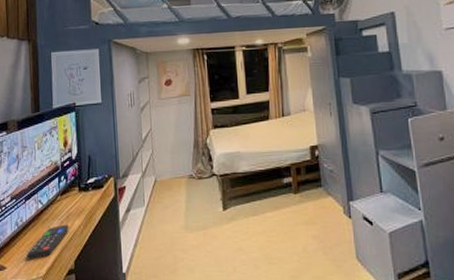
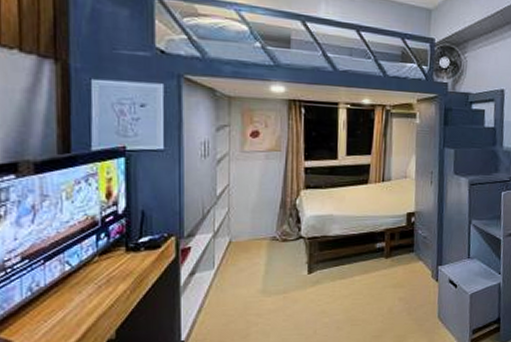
remote control: present [26,224,69,260] -> none [44,289,110,331]

